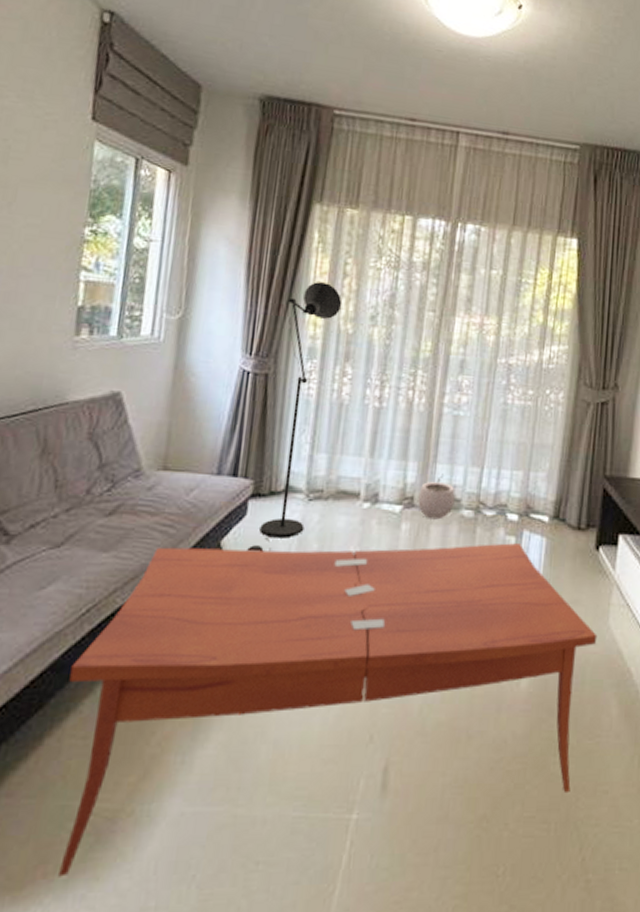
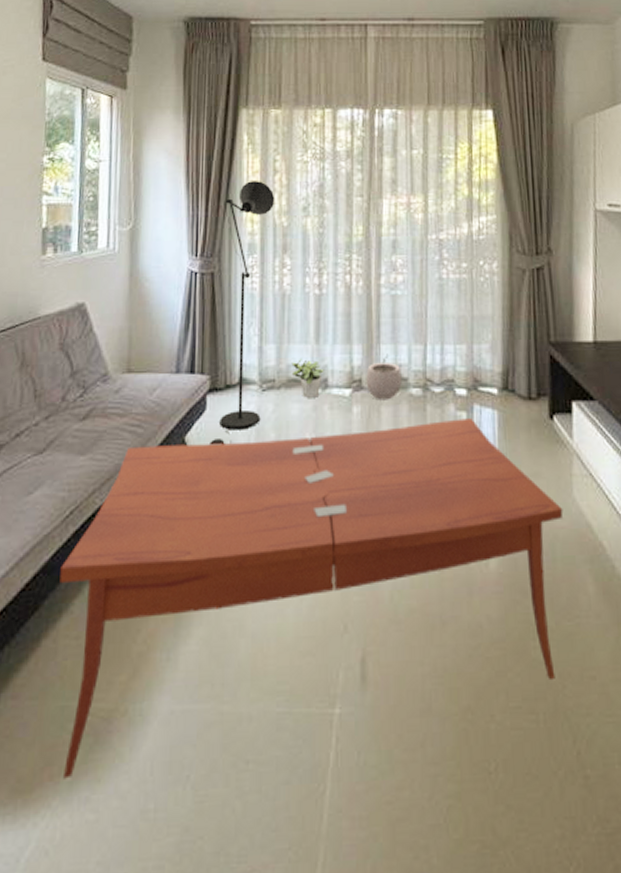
potted plant: none [341,470,376,512] -> present [291,358,324,398]

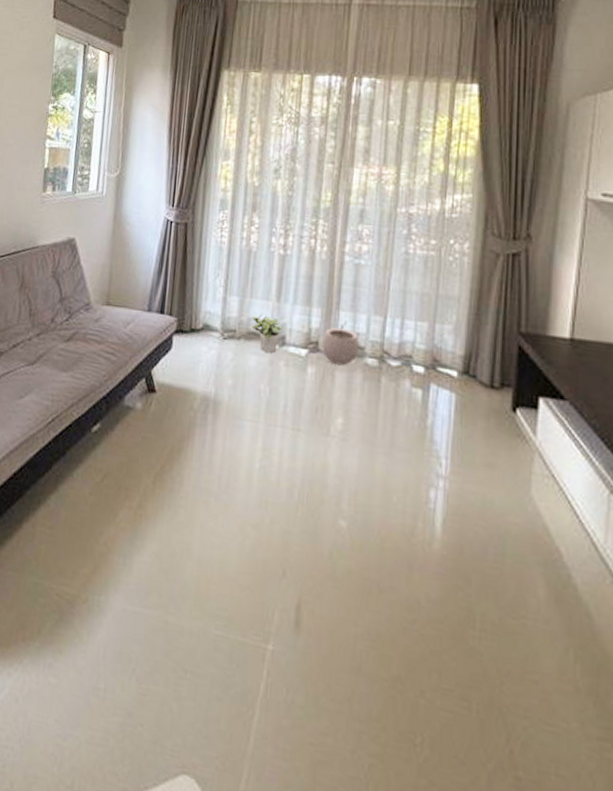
coffee table: present [59,418,564,779] -> none [33,371,518,673]
floor lamp: present [210,180,275,446] -> none [173,139,249,383]

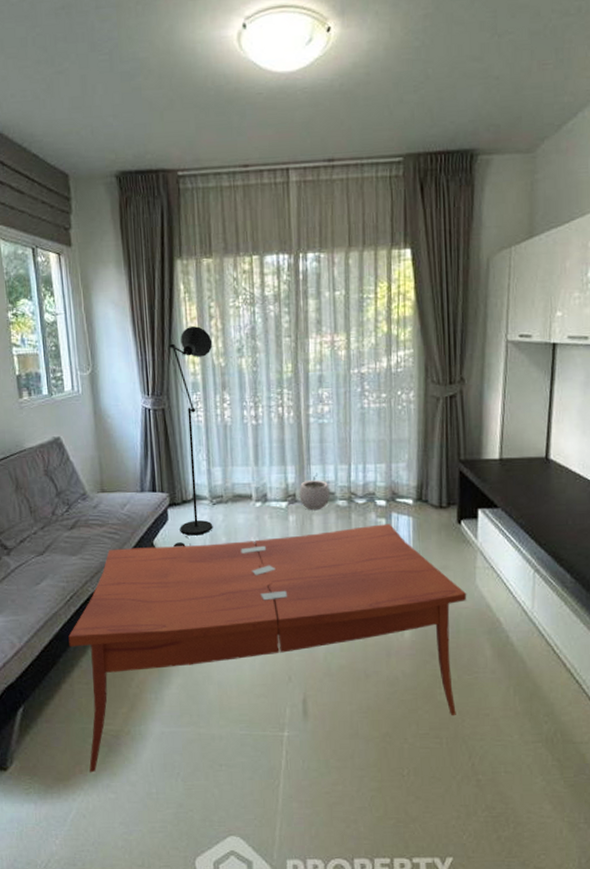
coffee table: none [33,371,518,673] -> present [68,524,467,773]
floor lamp: none [173,139,249,383] -> present [167,325,213,548]
potted plant: present [251,313,283,353] -> none [236,477,264,510]

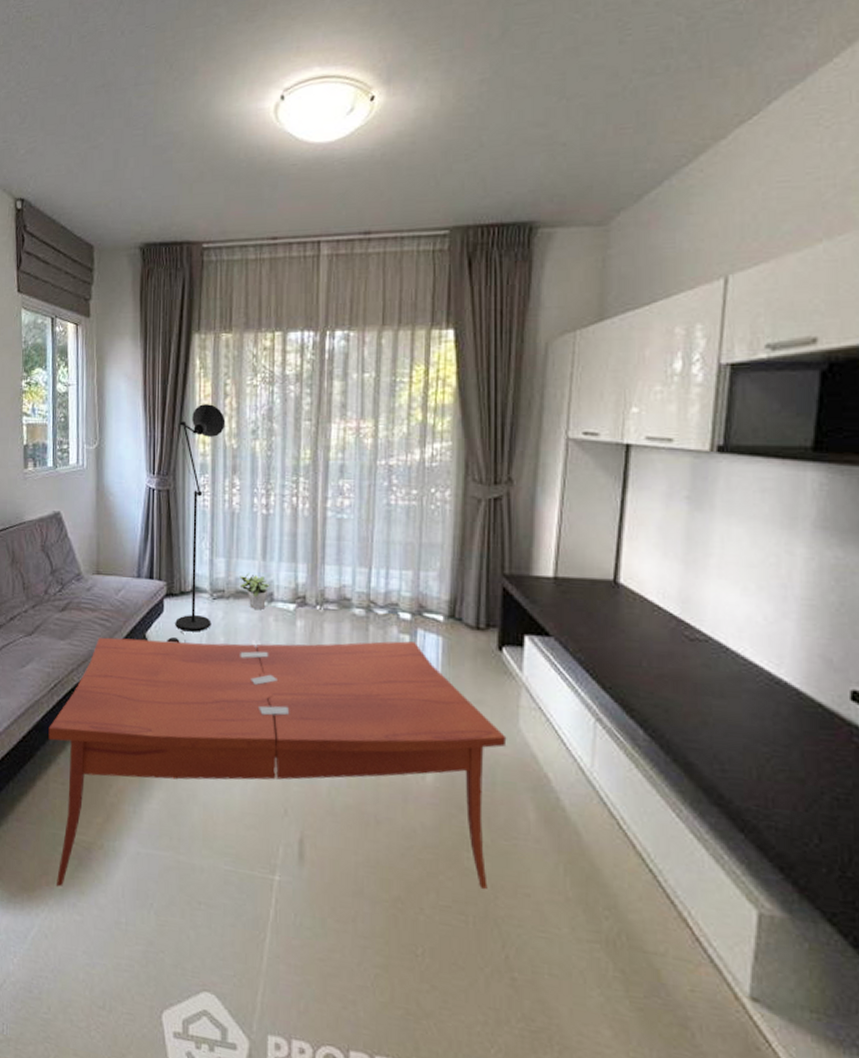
potted plant: none [236,477,264,510] -> present [239,572,270,609]
plant pot: present [299,473,330,511] -> none [310,574,345,618]

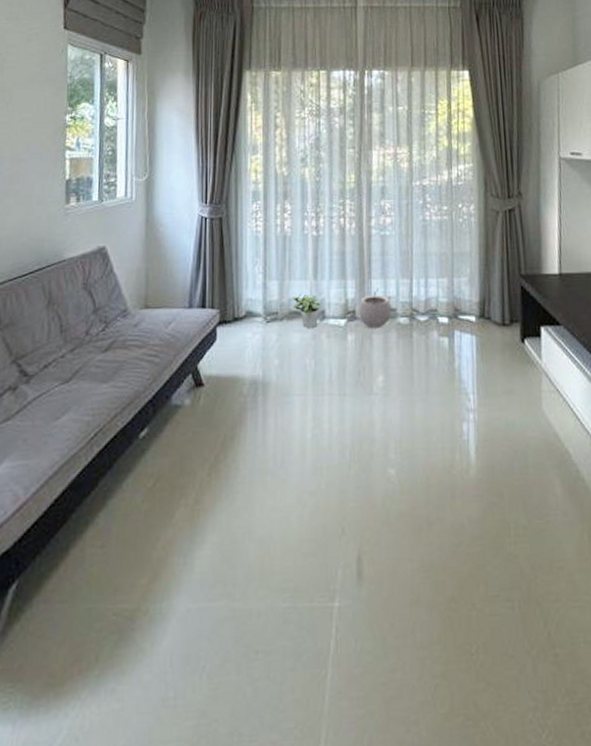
coffee table: present [48,637,507,889] -> none [86,343,534,673]
floor lamp: present [167,403,226,644] -> none [220,134,276,372]
plant pot: none [310,574,345,618] -> present [359,287,391,329]

